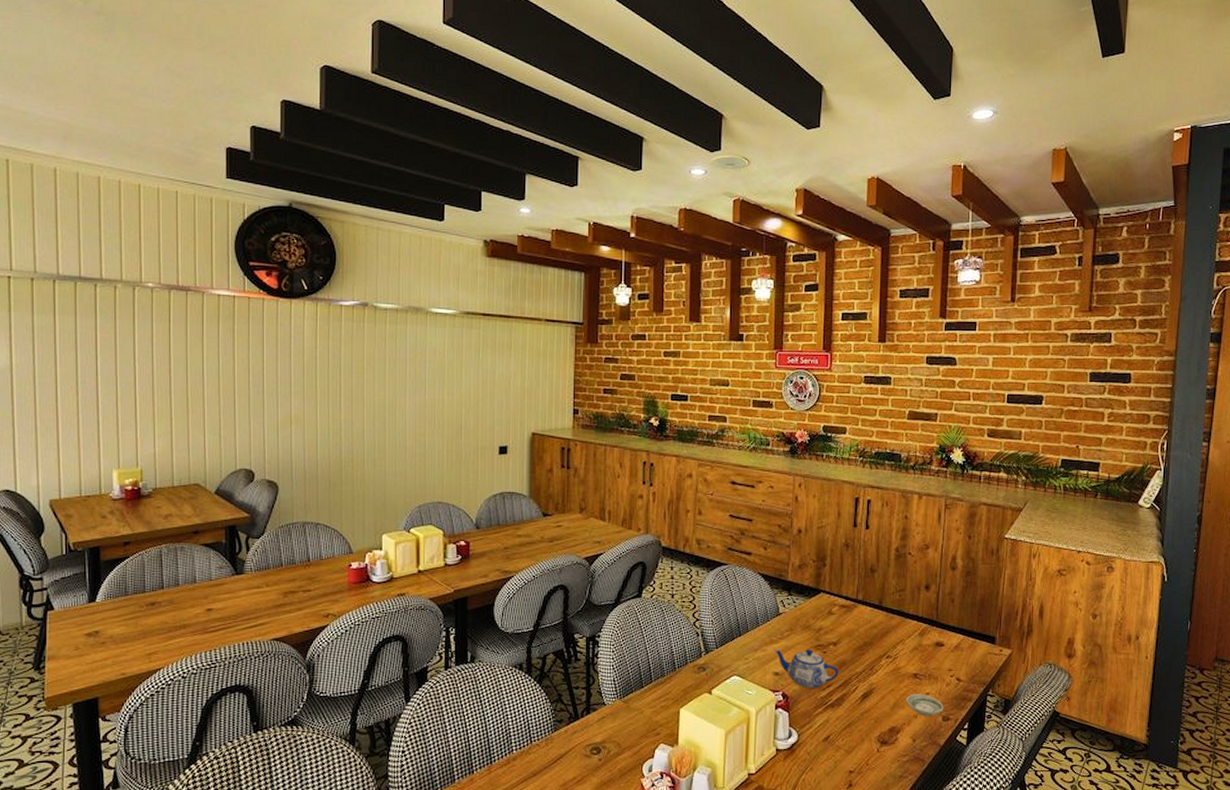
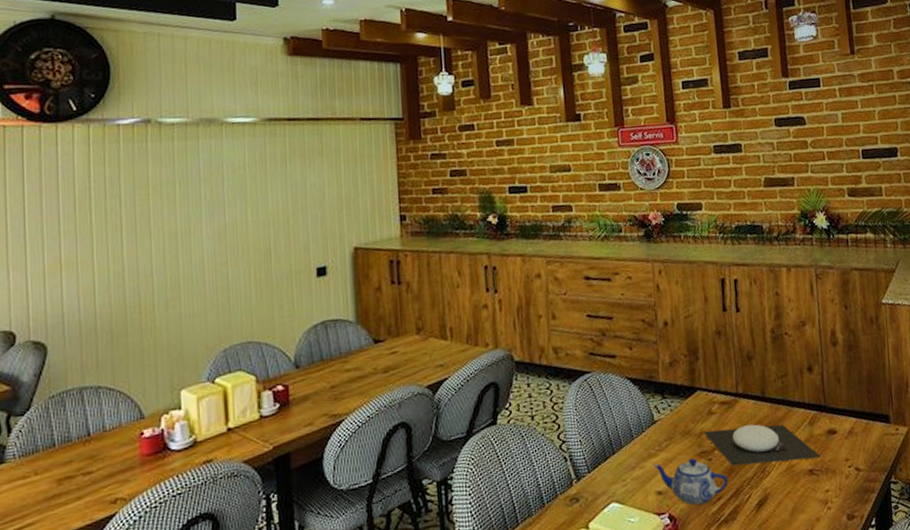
plate: none [822,628,927,665] -> present [704,424,822,467]
saucer: present [906,694,944,716] -> none [805,492,847,518]

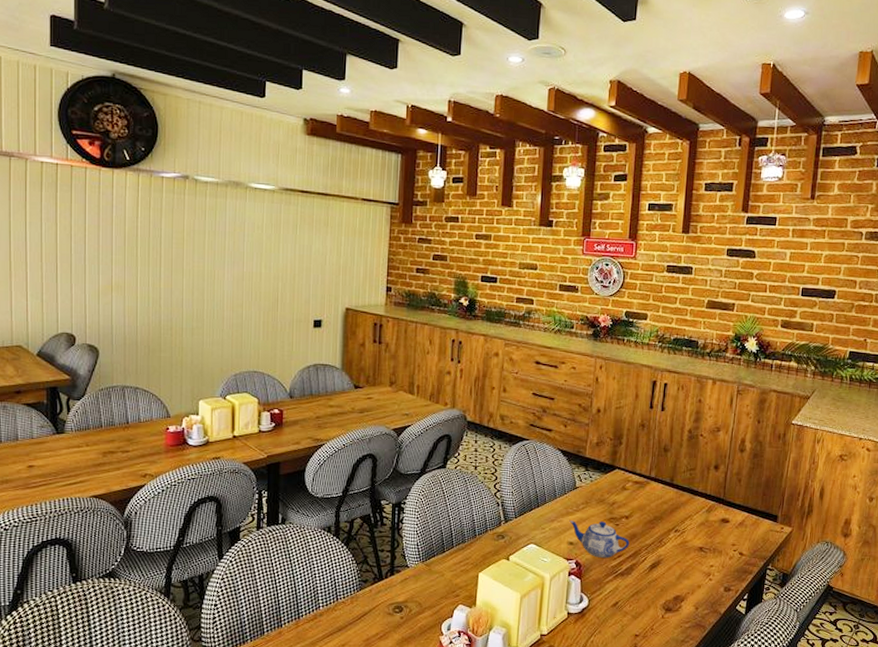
plate: present [704,424,822,467] -> none [616,502,712,540]

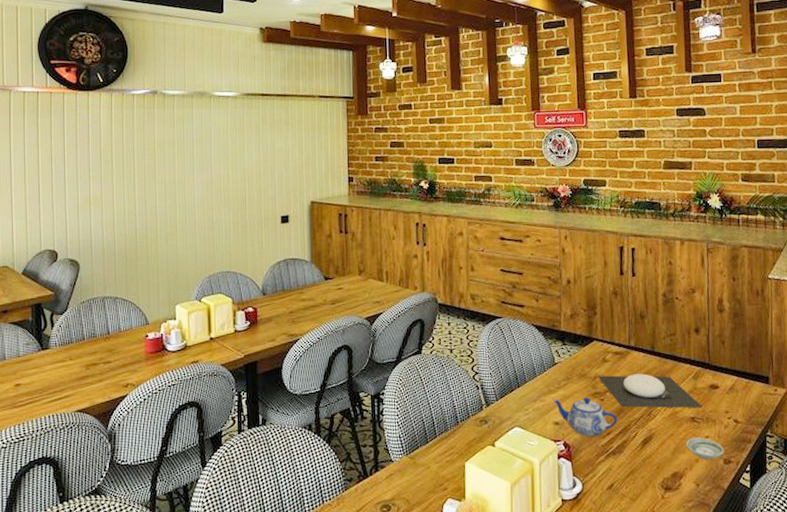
plate: none [616,502,712,540] -> present [598,374,703,409]
saucer: none [691,566,726,586] -> present [686,437,724,460]

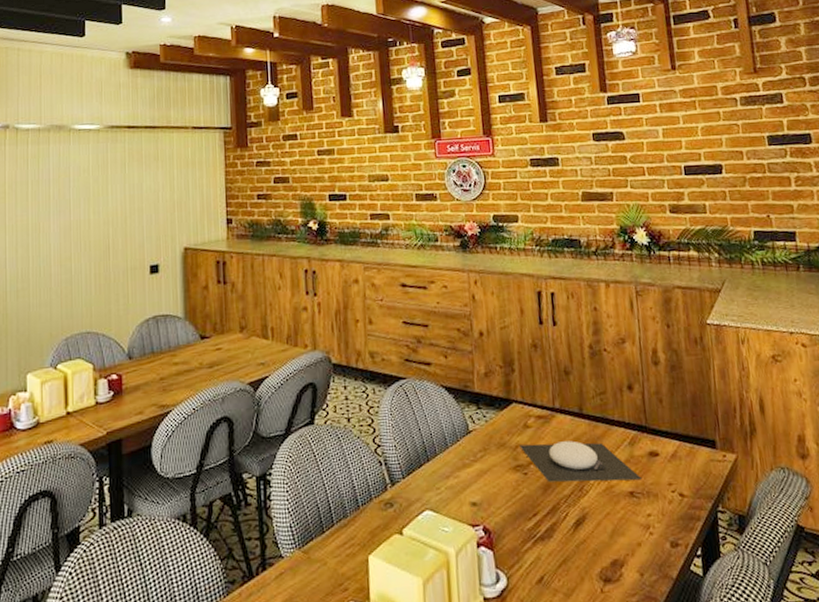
teapot: present [552,397,618,437] -> none [467,471,545,520]
saucer: present [686,437,724,460] -> none [625,516,671,543]

